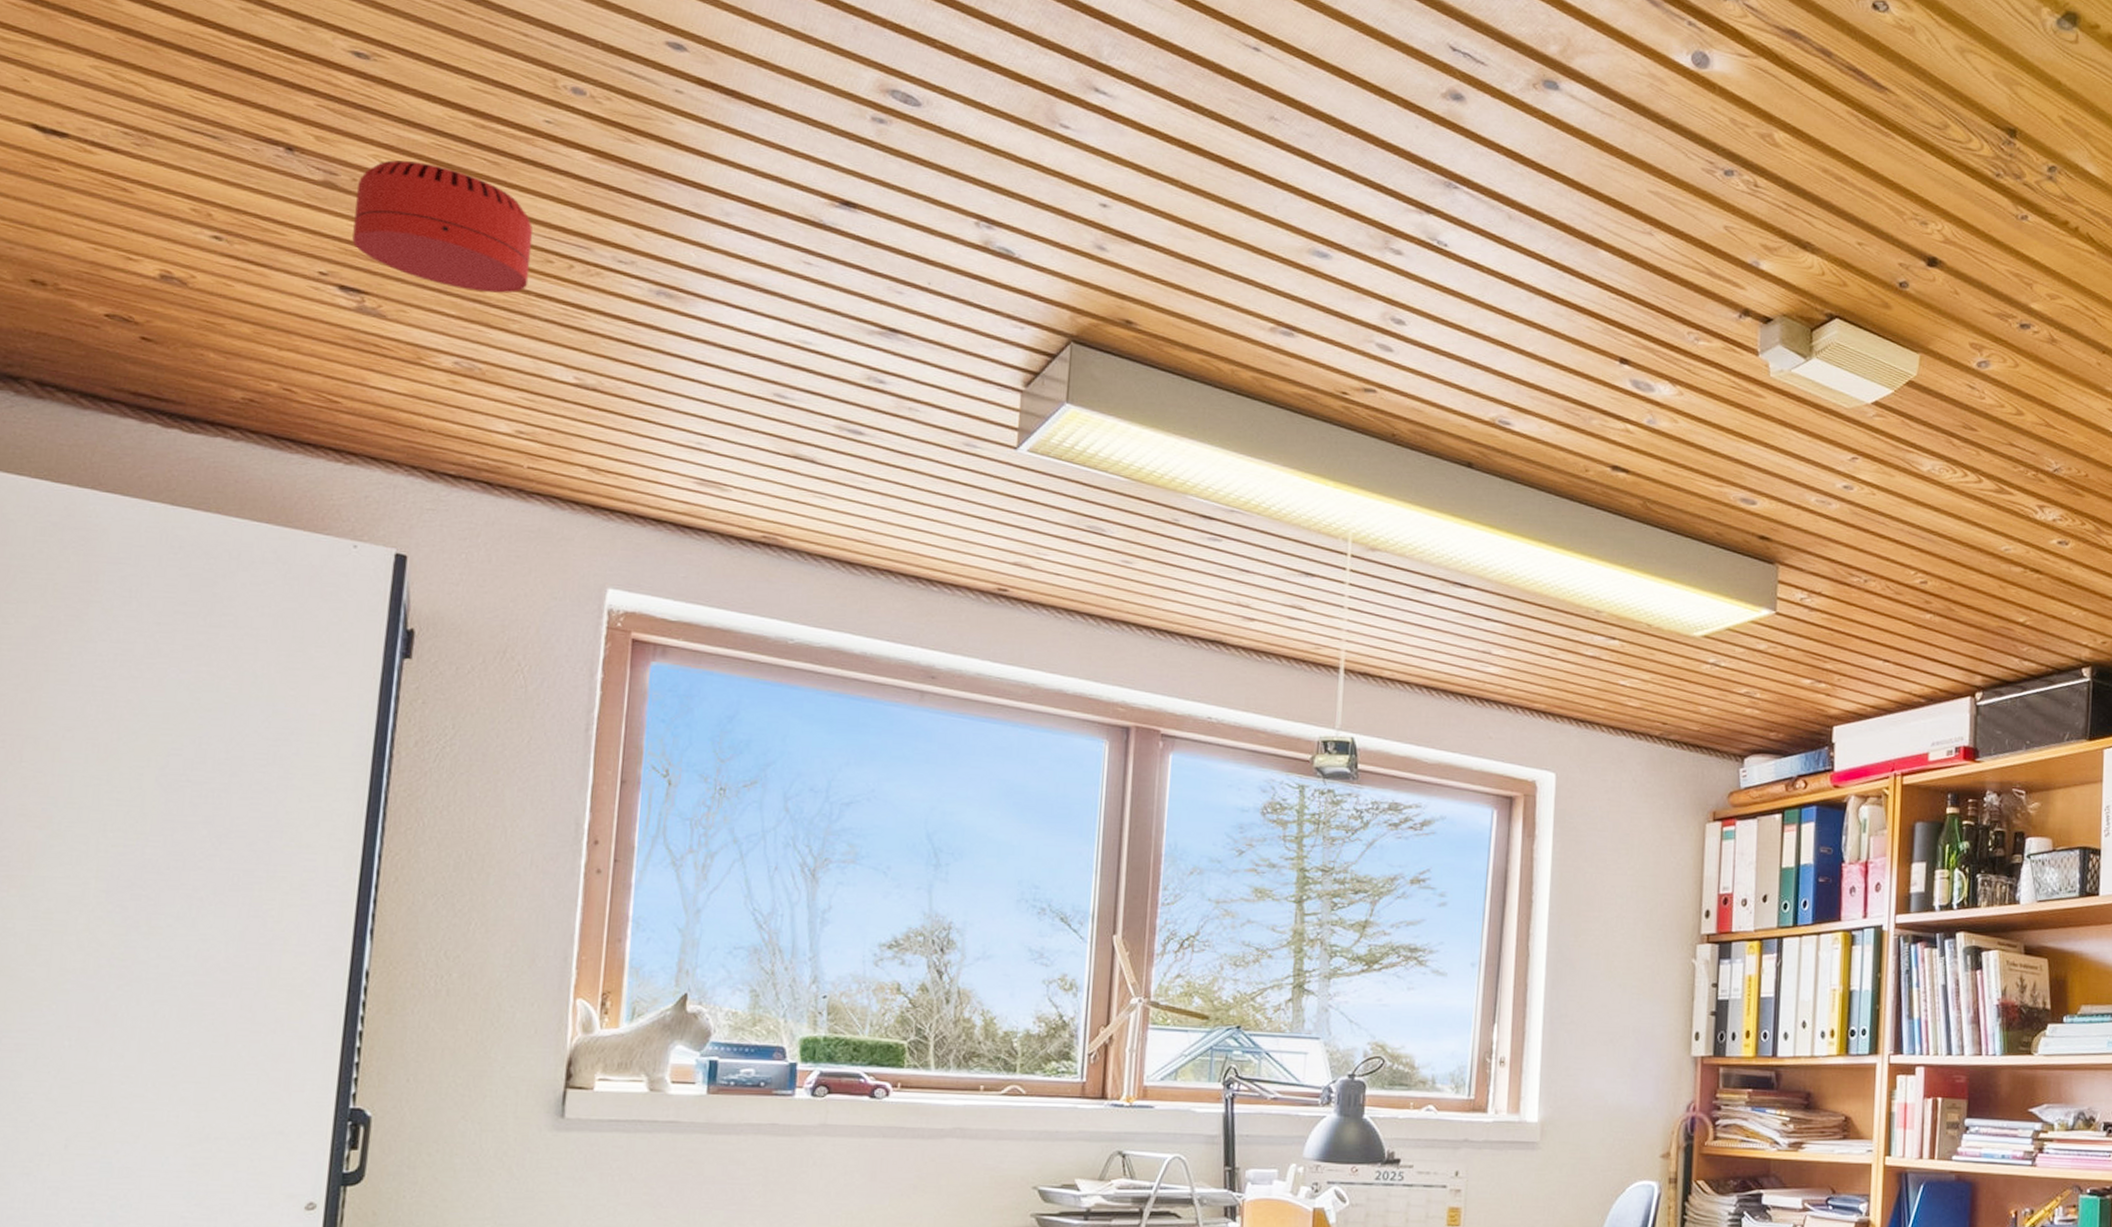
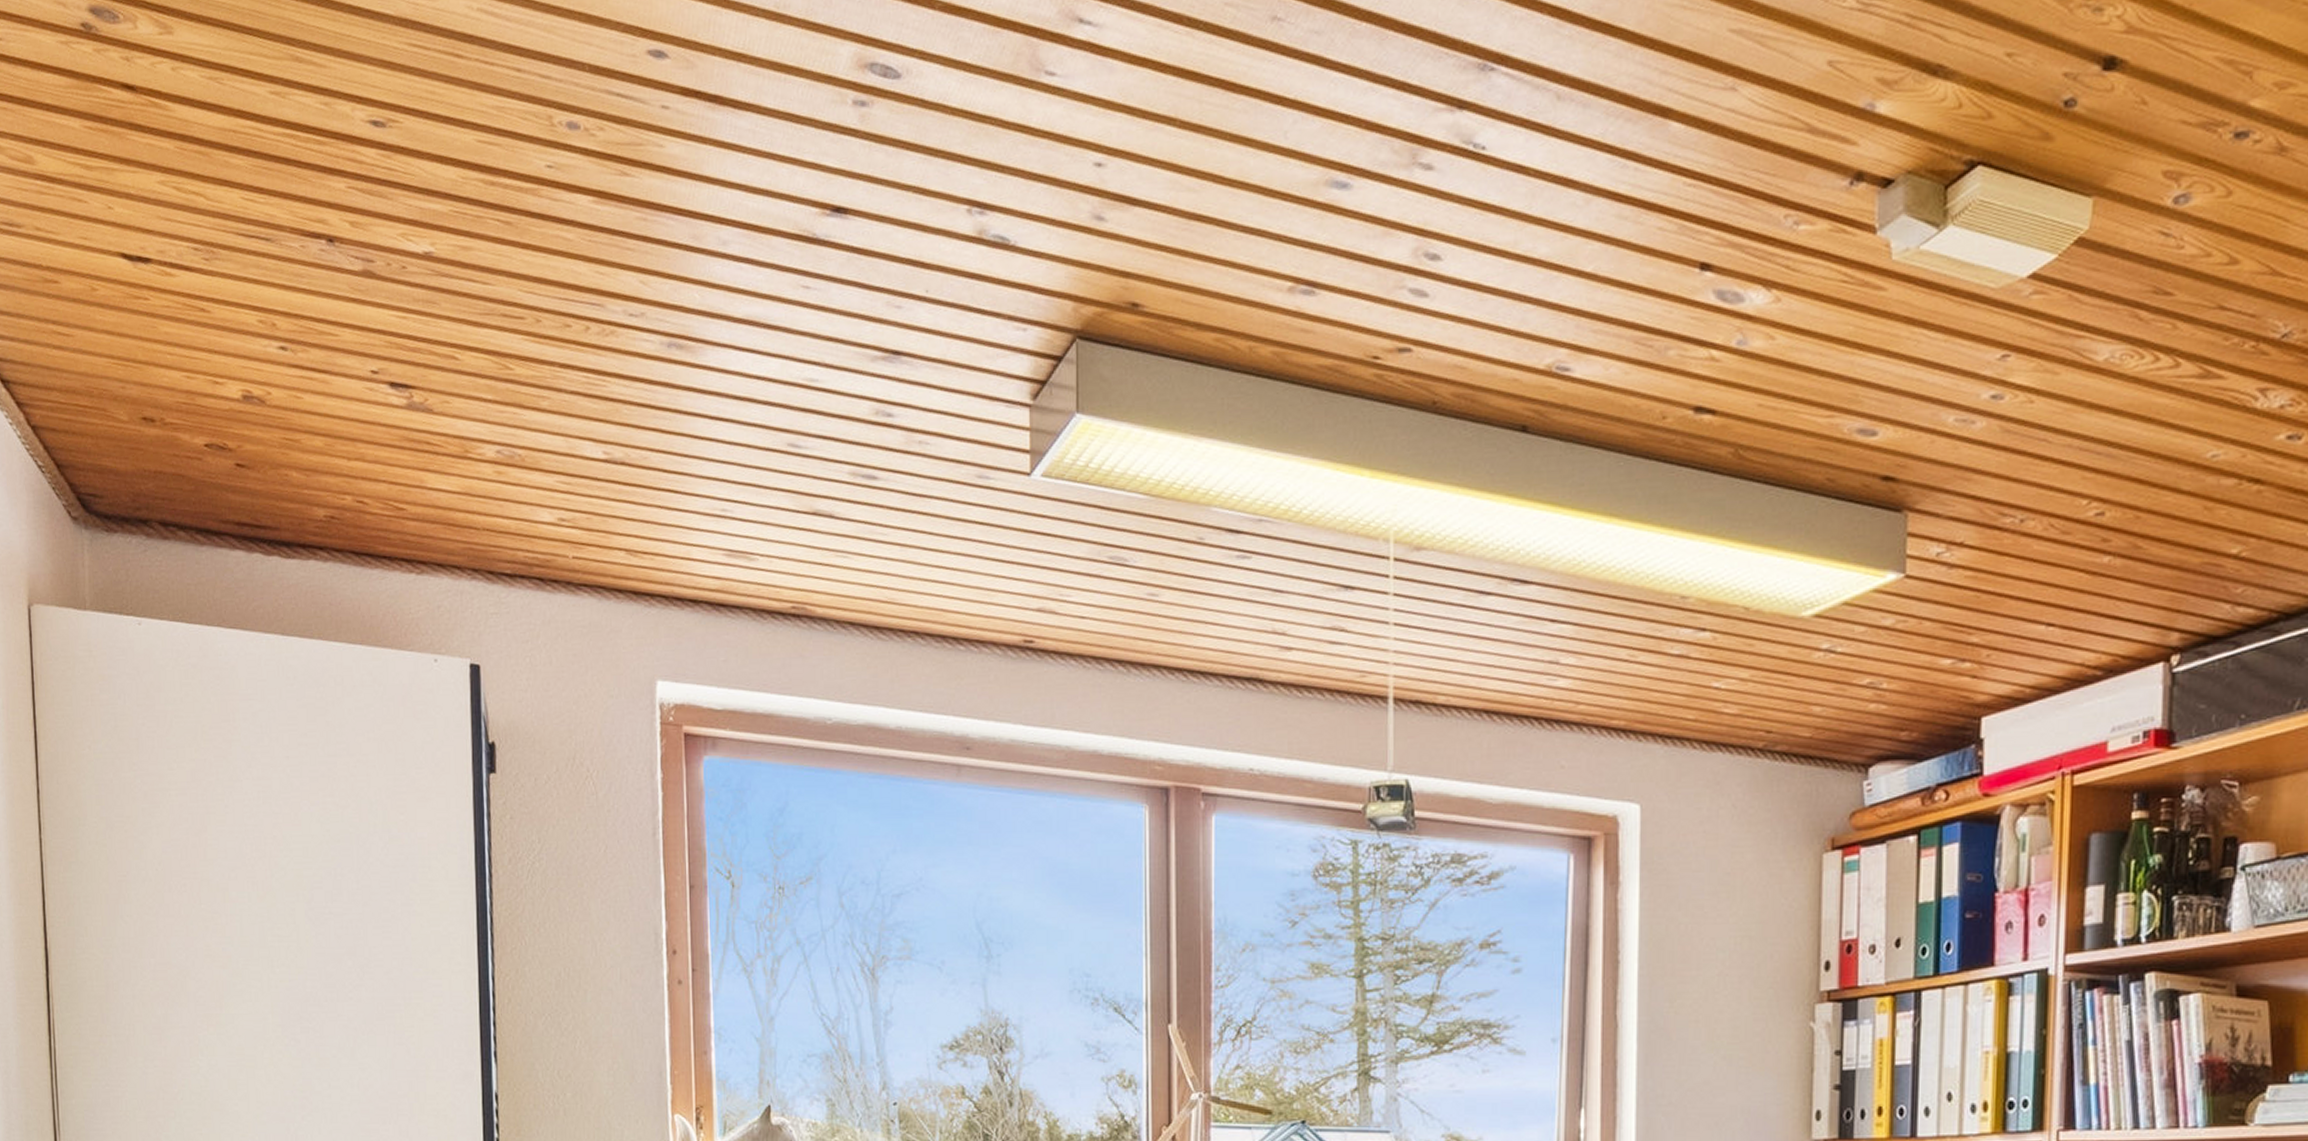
smoke detector: present [352,160,533,293] -> none [392,234,551,370]

